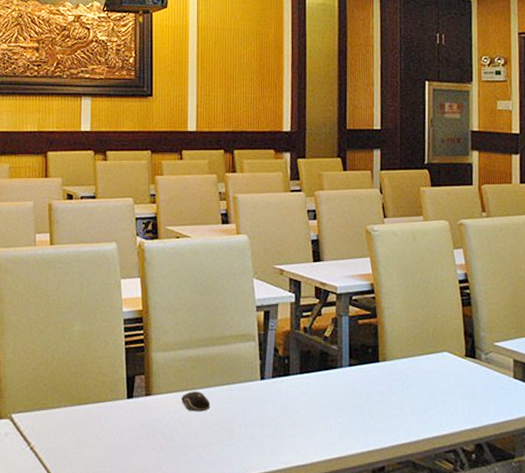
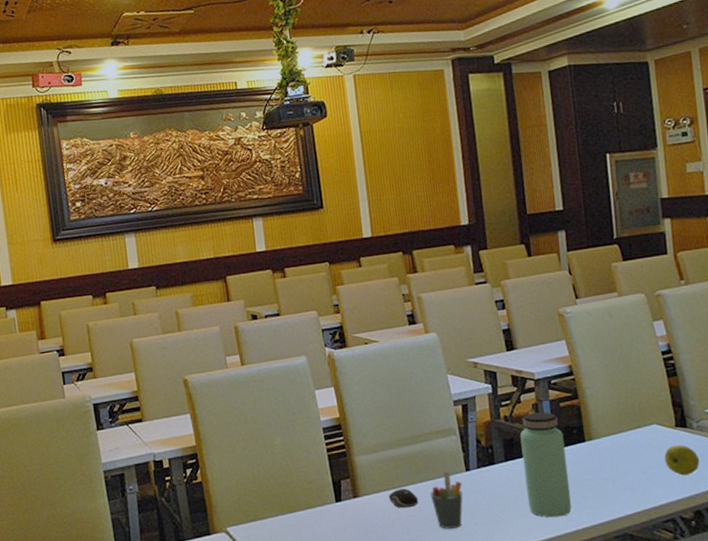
pen holder: none [222,377,256,438] -> present [429,471,463,529]
bottle: none [317,327,360,437] -> present [520,412,572,518]
apple: none [452,375,485,407] -> present [664,445,700,476]

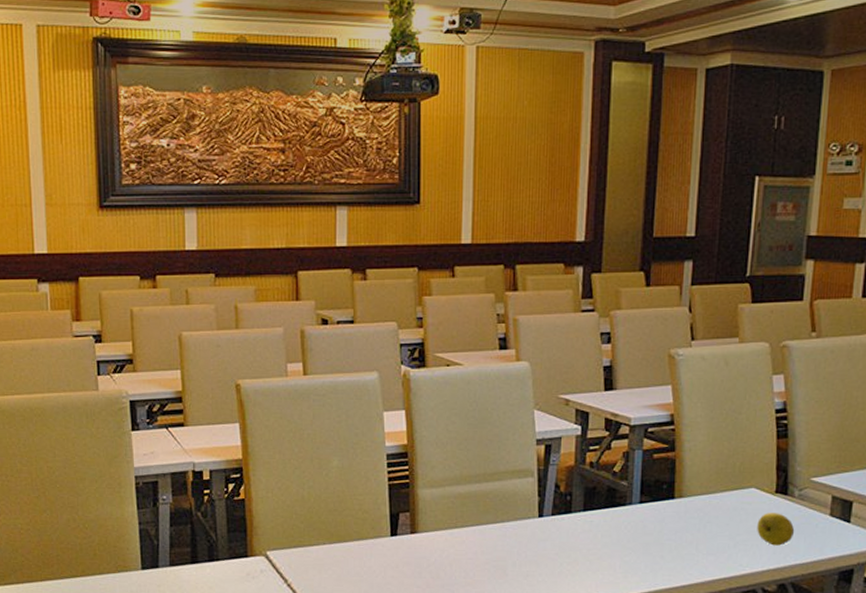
computer mouse: present [389,488,419,508] -> none [450,529,482,550]
pen holder: present [429,471,463,529] -> none [495,515,533,577]
bottle: present [520,412,572,518] -> none [601,462,652,576]

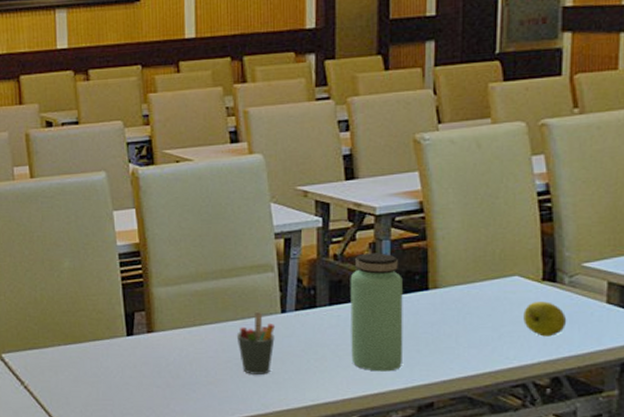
pen holder: none [495,515,533,577] -> present [236,311,276,374]
bottle: none [601,462,652,576] -> present [350,253,403,372]

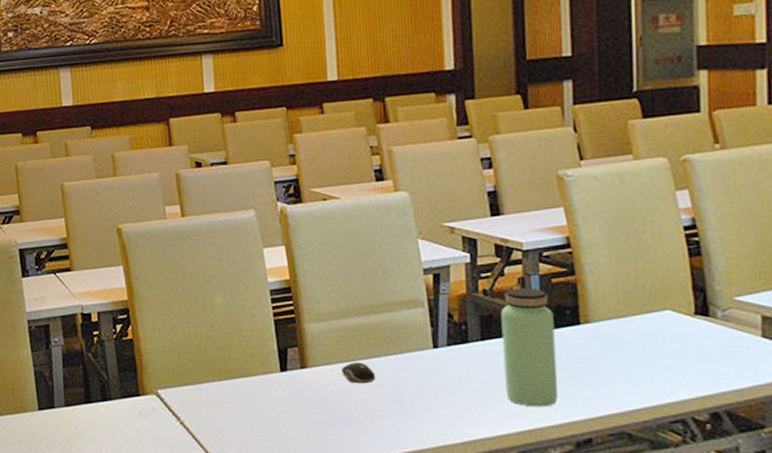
computer mouse: none [188,327,223,348] -> present [342,362,376,384]
pen holder: present [236,311,276,374] -> none [389,346,429,410]
apple: present [524,301,567,337] -> none [678,336,723,371]

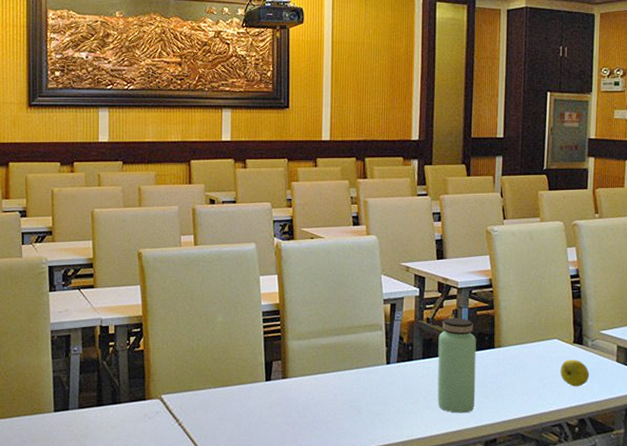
computer mouse: present [342,362,376,384] -> none [315,375,341,393]
apple: none [678,336,723,371] -> present [560,360,590,387]

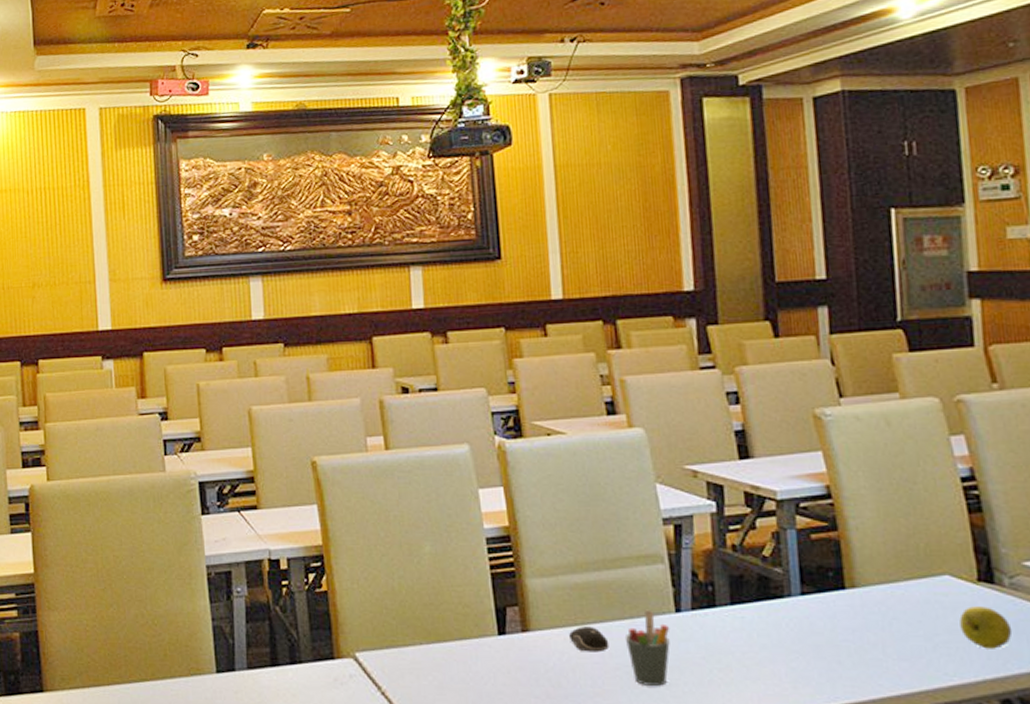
computer mouse: none [315,375,341,393] -> present [569,627,610,652]
pen holder: none [351,362,382,415] -> present [624,609,670,686]
bottle: present [438,318,476,413] -> none [752,544,822,687]

